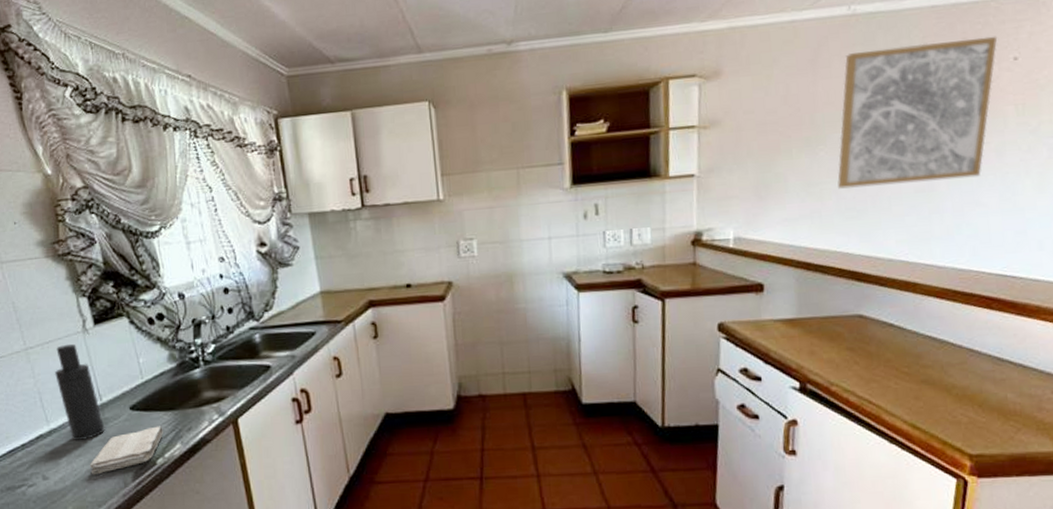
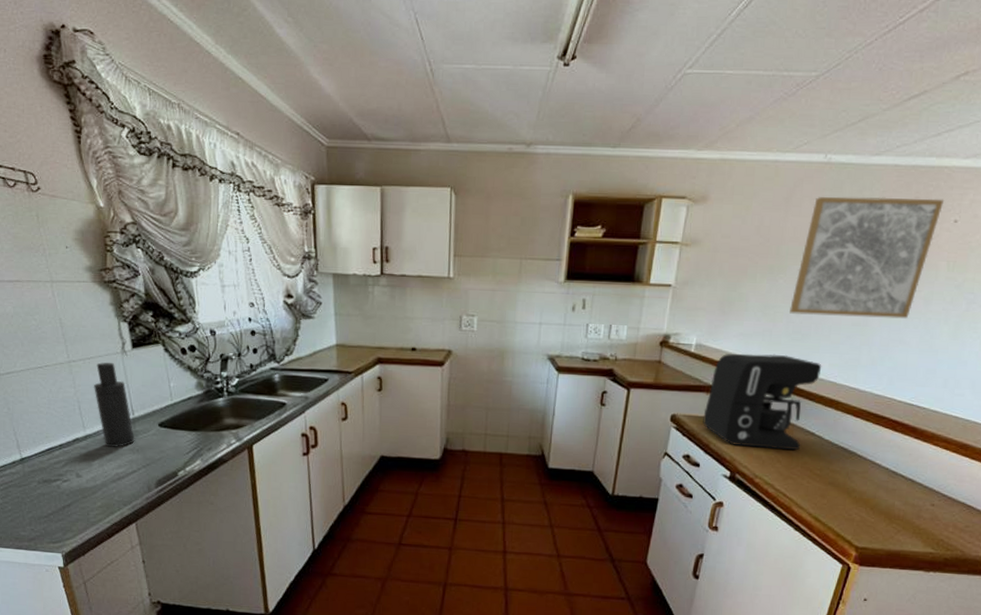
washcloth: present [89,426,163,475] -> none [118,443,186,479]
coffee maker: none [755,236,888,350] -> present [703,353,822,450]

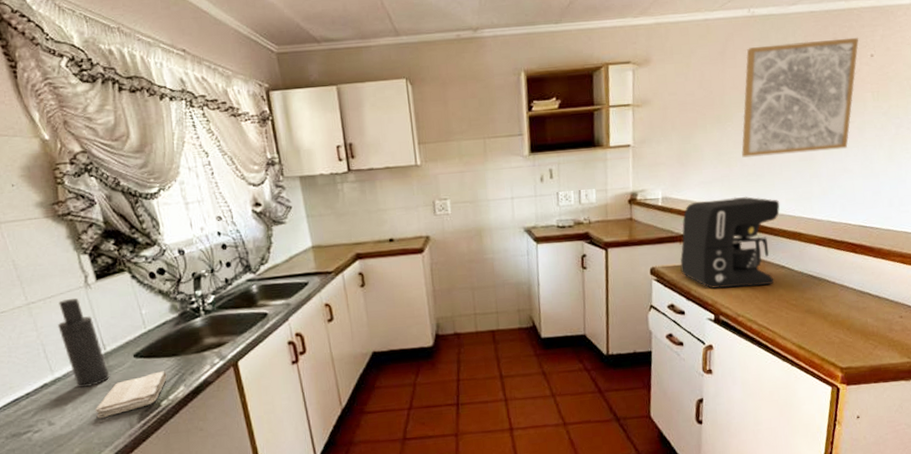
washcloth: none [118,443,186,479] -> present [95,371,167,419]

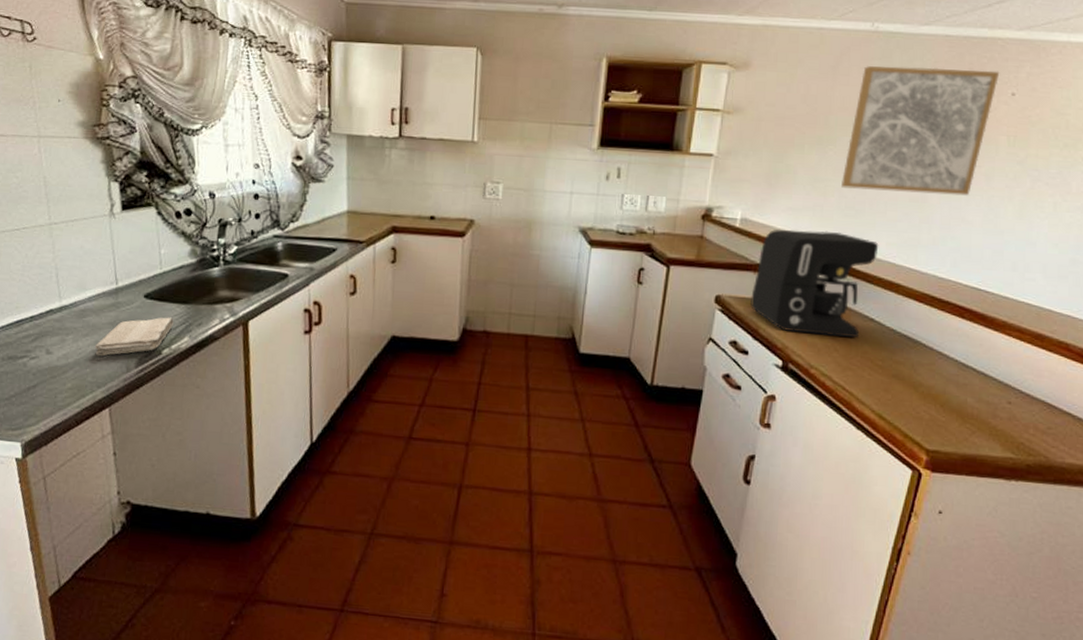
atomizer: present [57,298,110,388] -> none [74,225,117,321]

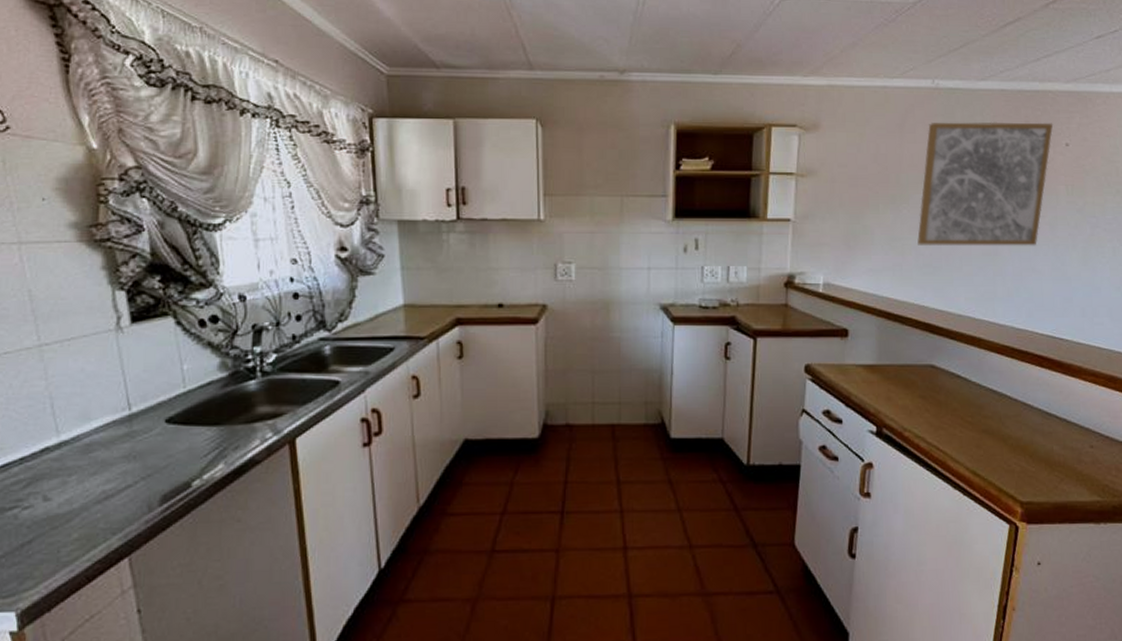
washcloth: present [94,317,174,356] -> none [105,443,204,497]
coffee maker: present [750,229,879,337] -> none [840,290,958,397]

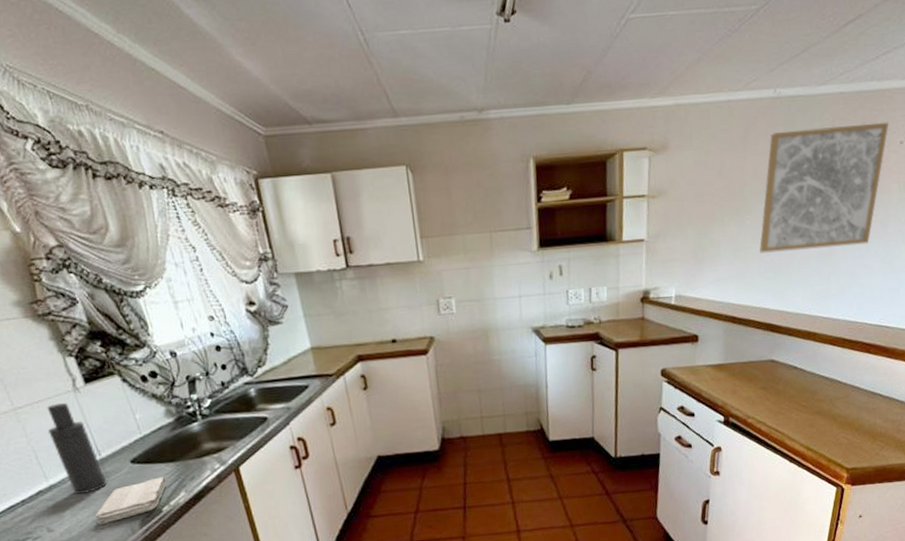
atomizer: none [73,342,132,455] -> present [47,402,108,494]
washcloth: none [105,443,204,497] -> present [94,476,167,525]

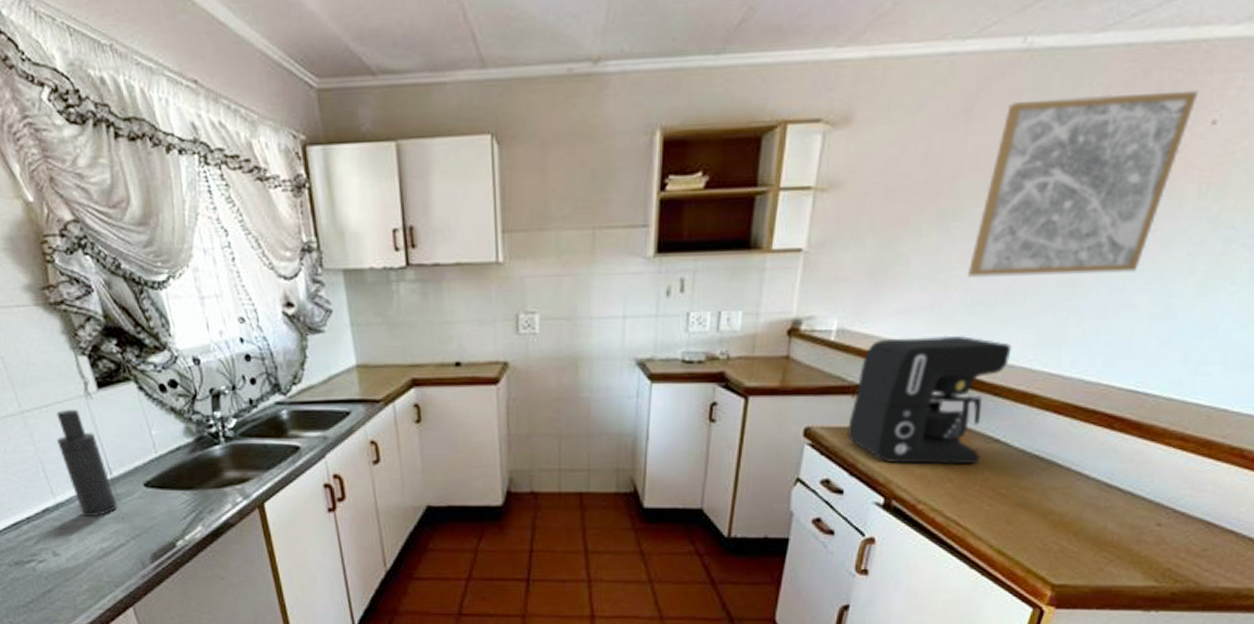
washcloth: present [94,476,167,525] -> none [103,506,182,554]
coffee maker: none [691,294,796,390] -> present [847,335,1012,465]

